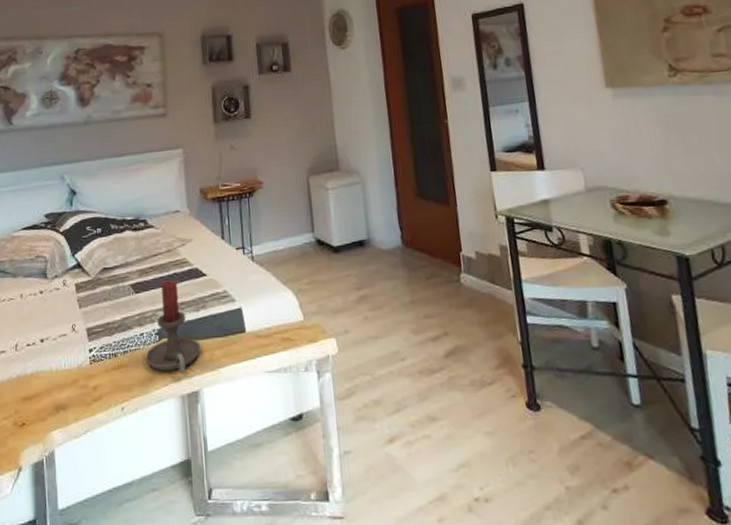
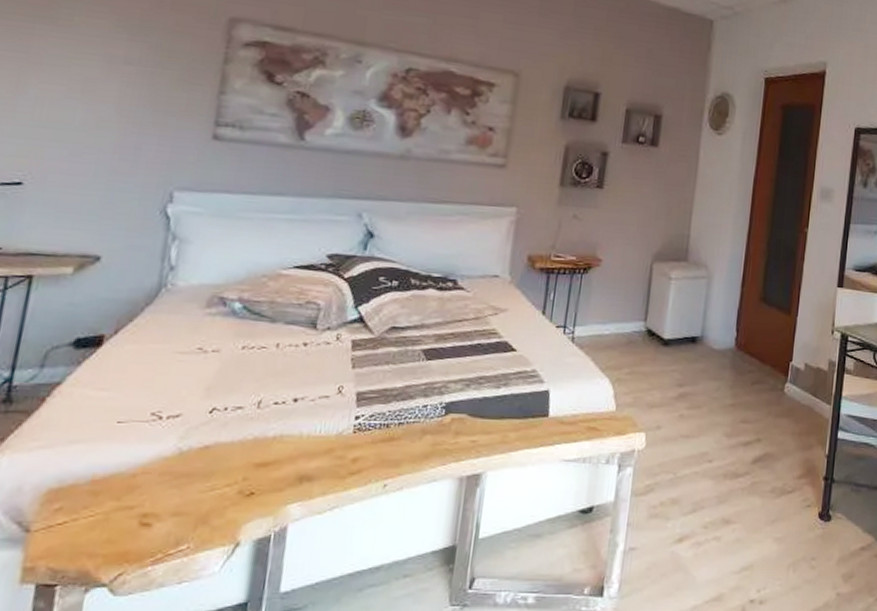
candle holder: present [145,280,201,374] -> none [424,350,494,454]

